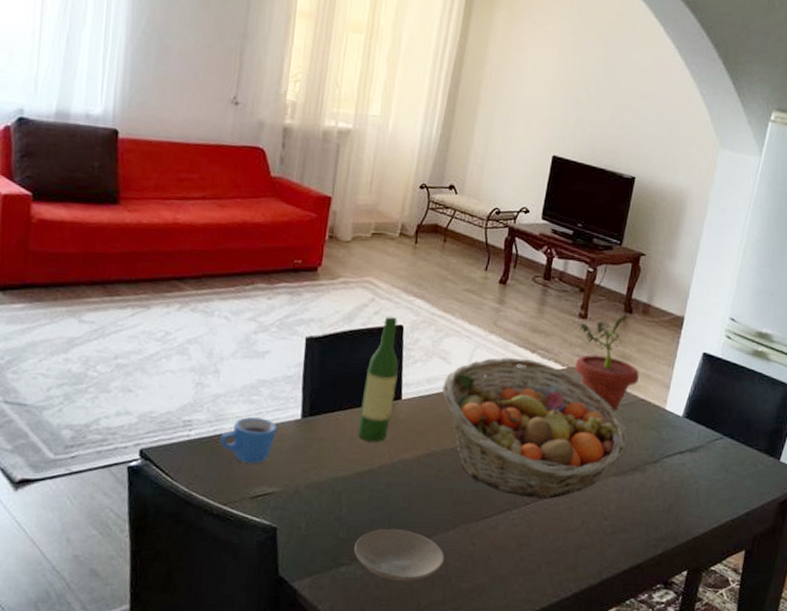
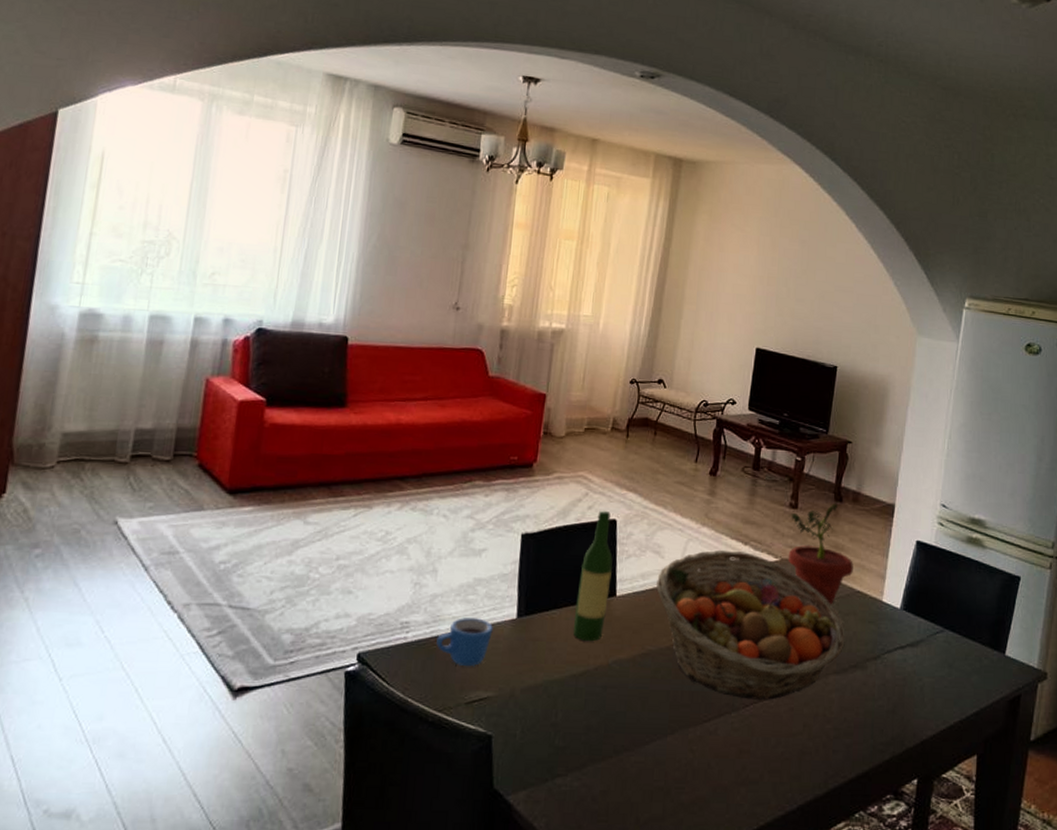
plate: present [354,528,444,581] -> none [570,735,663,793]

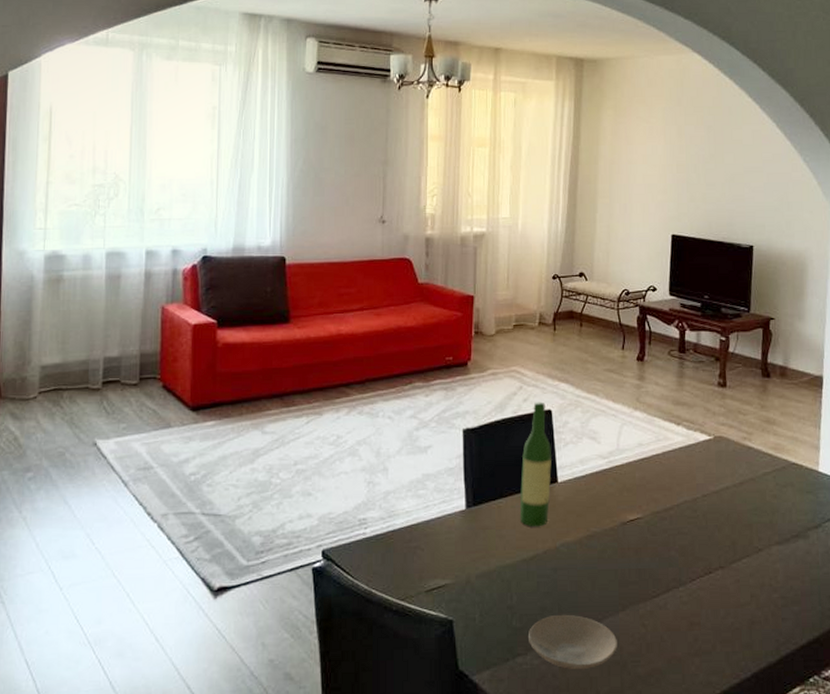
mug: present [436,618,493,667] -> none [393,511,444,558]
plate: none [570,735,663,793] -> present [529,614,617,669]
fruit basket: present [655,550,845,700] -> none [594,431,785,574]
potted plant: present [787,502,853,605] -> none [720,377,787,478]

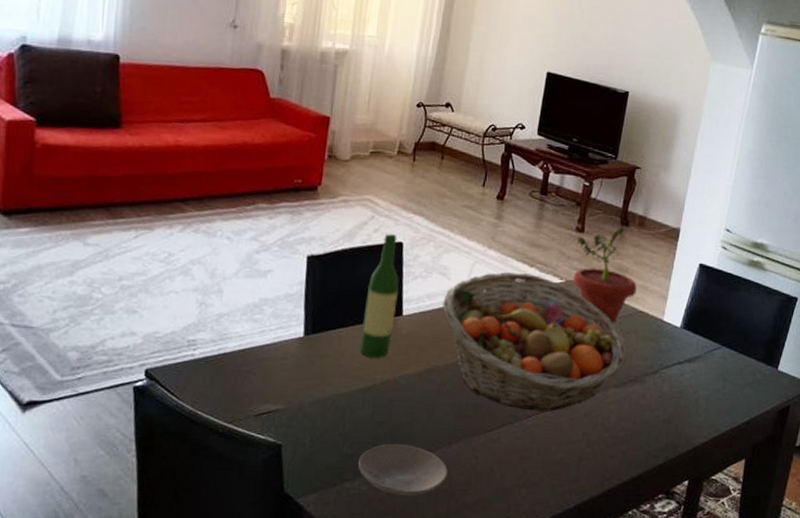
fruit basket: none [594,431,785,574] -> present [441,271,626,411]
potted plant: none [720,377,787,478] -> present [572,226,637,324]

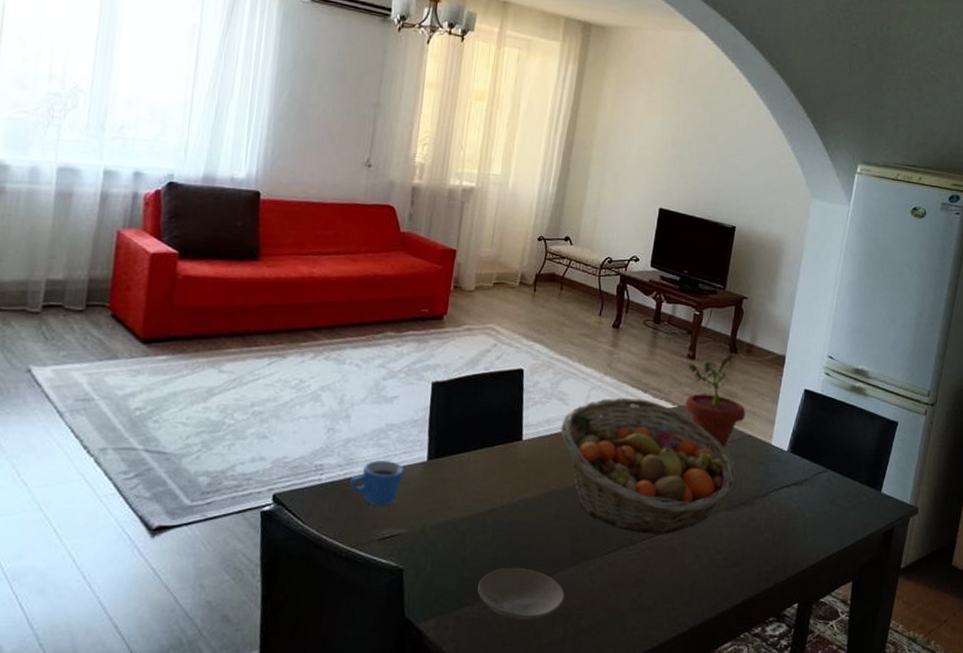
mug: none [224,336,280,382] -> present [350,460,405,506]
wine bottle: present [359,233,399,358] -> none [480,360,520,483]

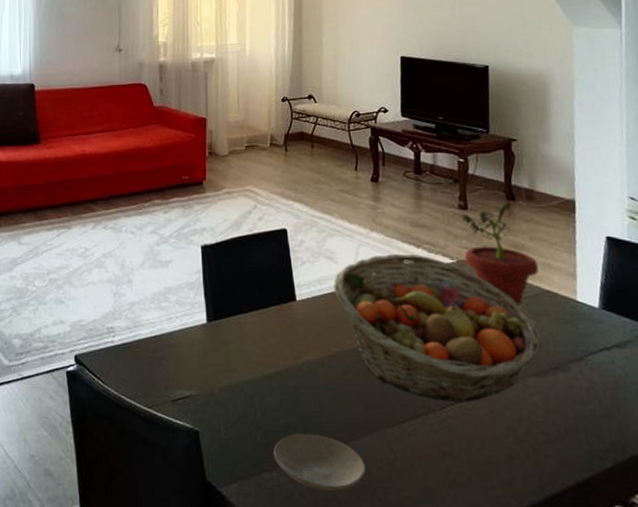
mug: present [350,460,405,506] -> none [139,323,187,368]

